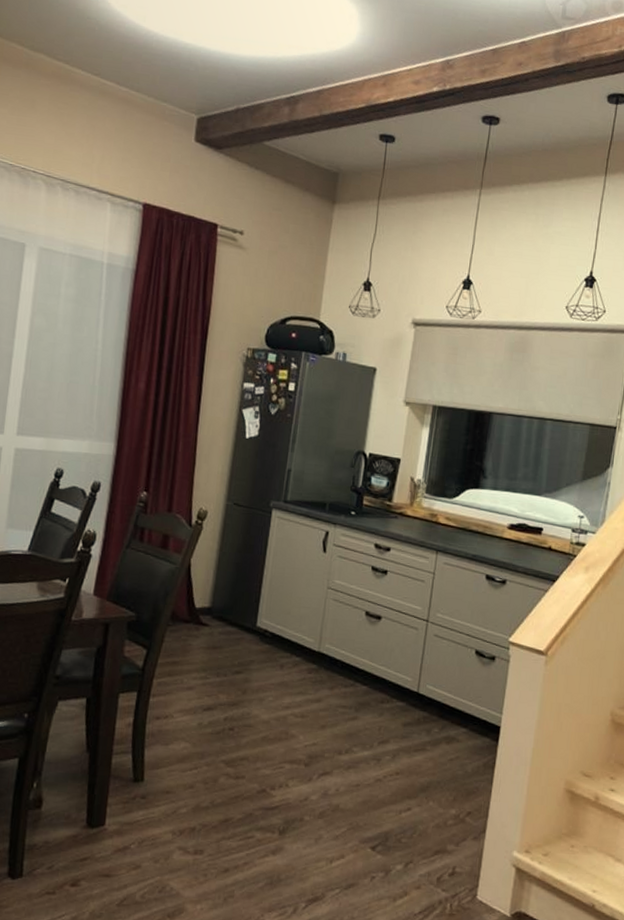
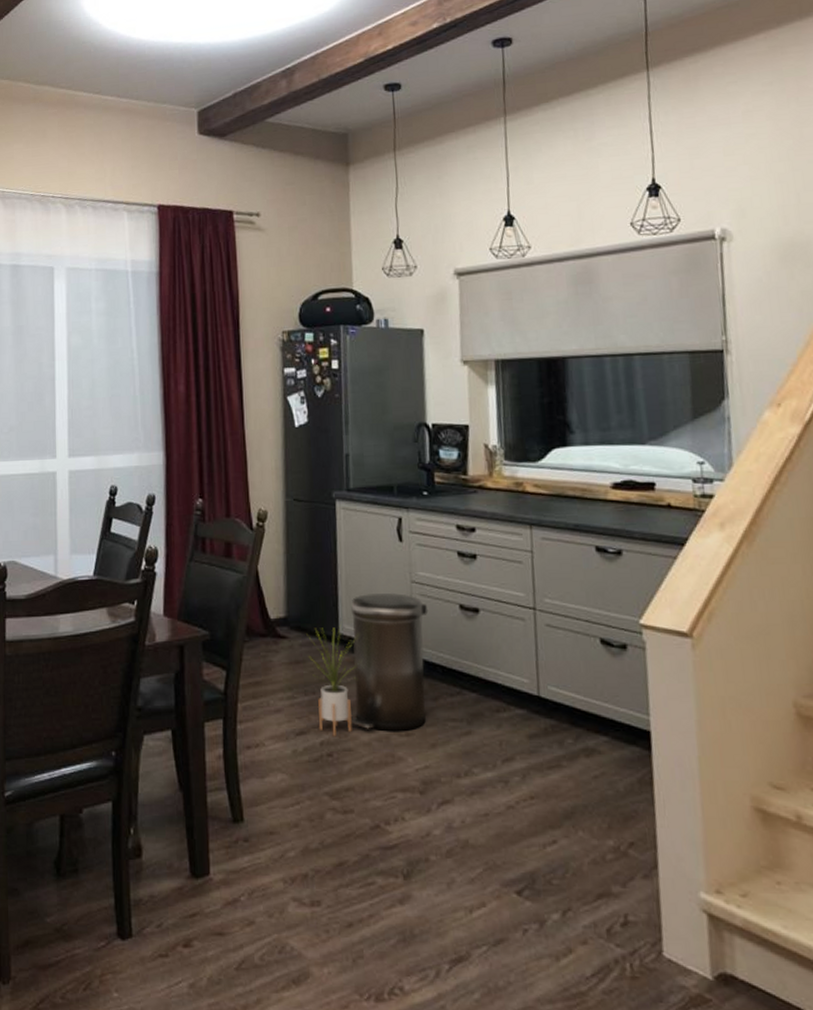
house plant: none [225,616,275,713] -> present [306,622,361,736]
pedal bin: none [254,594,339,714] -> present [350,593,429,732]

